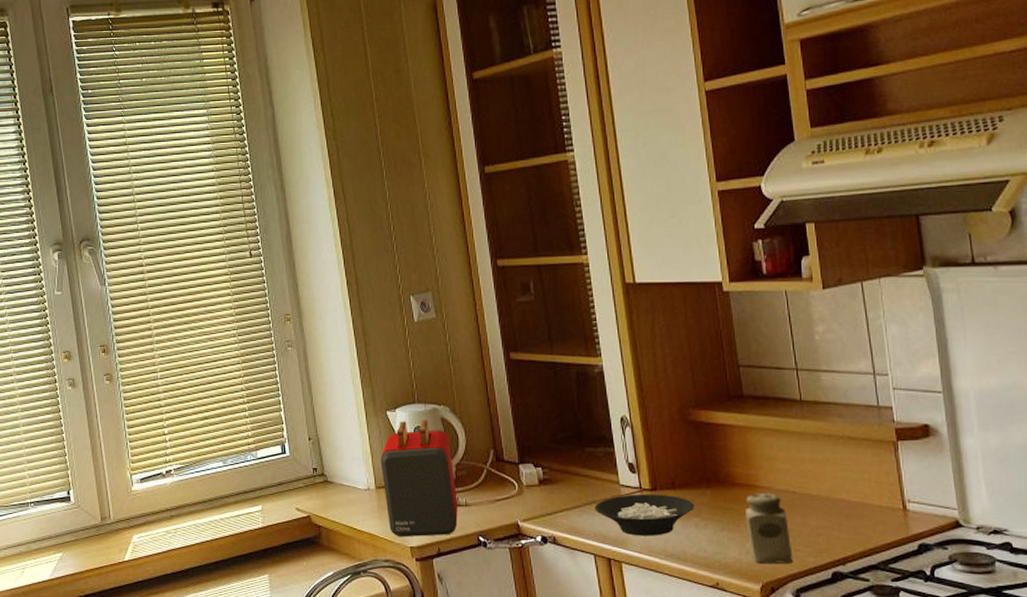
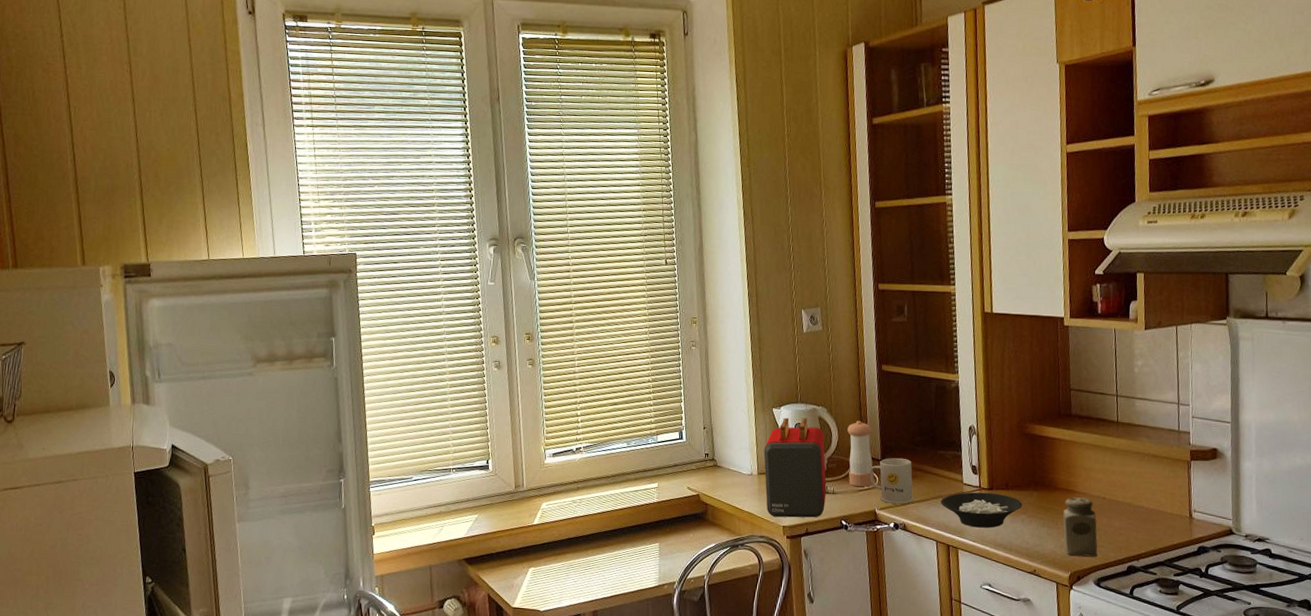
pepper shaker: none [476,418,513,495] -> present [847,420,875,487]
mug: none [507,460,563,513] -> present [869,458,915,504]

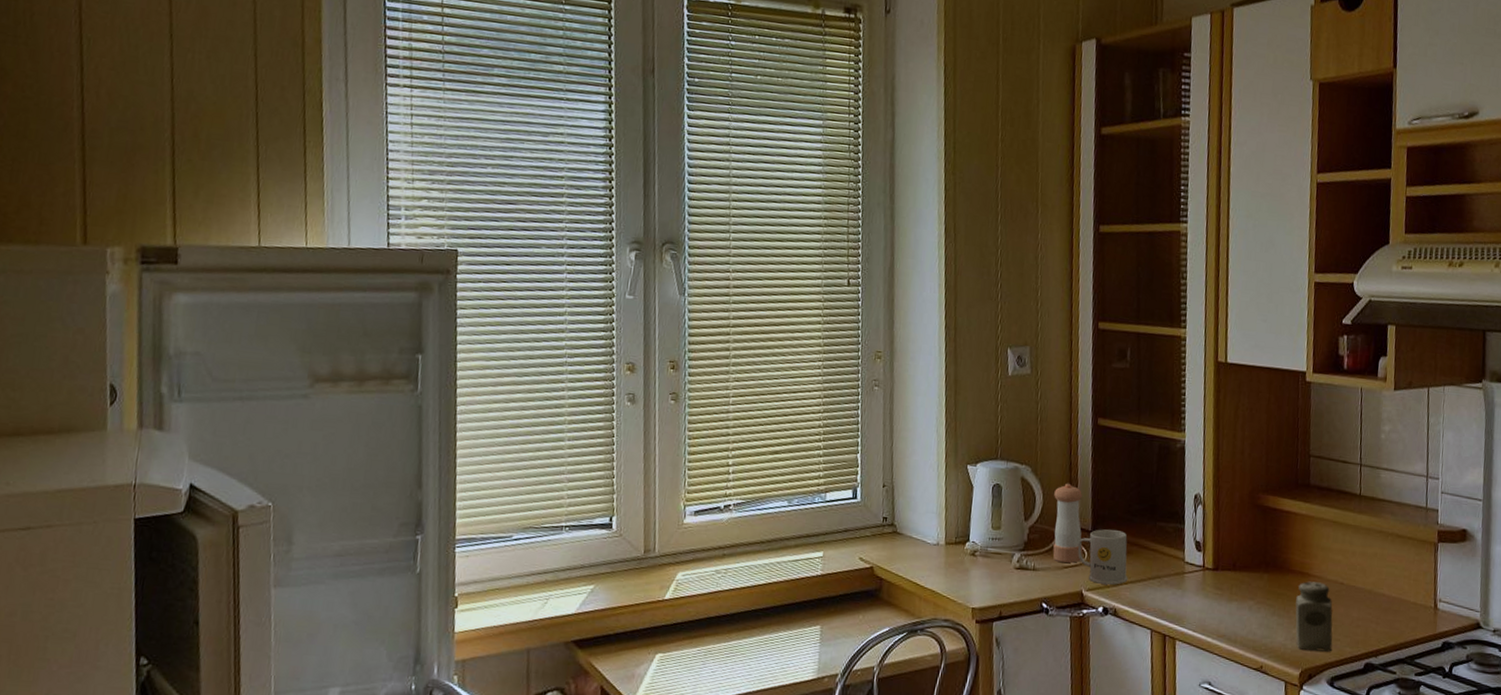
toaster: present [763,417,827,518] -> none [953,476,1027,599]
cereal bowl: present [940,492,1023,528] -> none [1157,572,1251,616]

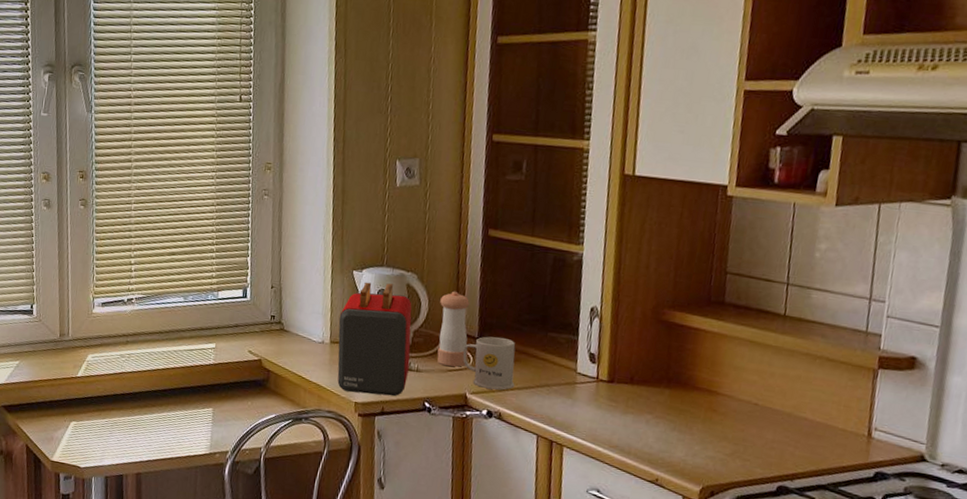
toaster: none [953,476,1027,599] -> present [337,282,412,397]
salt shaker: present [1295,581,1333,652] -> none [698,399,744,472]

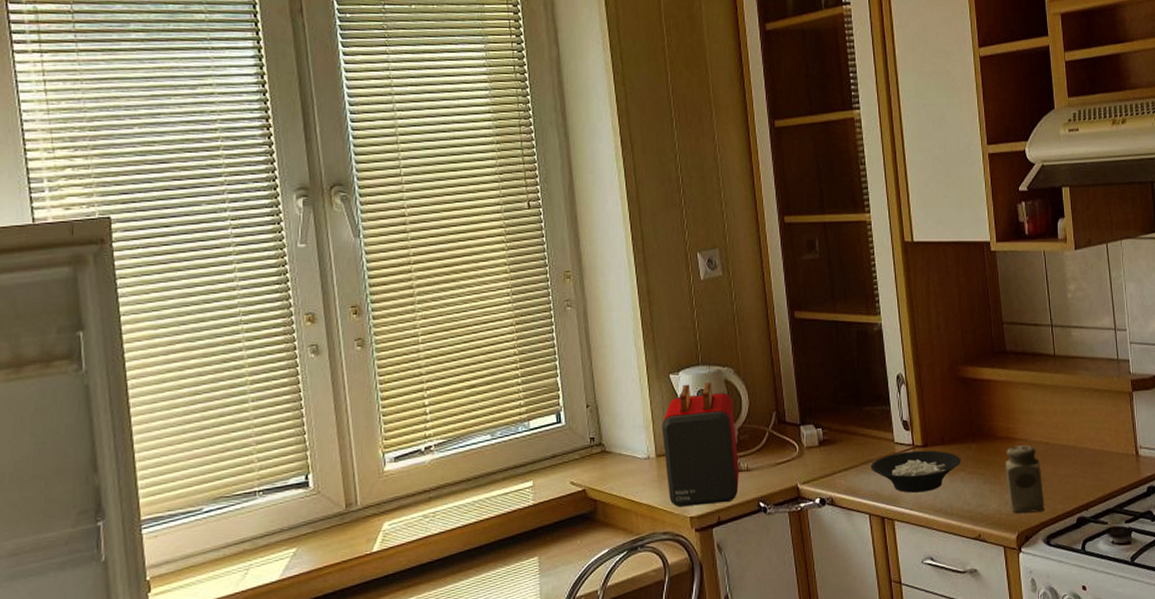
pepper shaker: present [437,291,470,367] -> none [759,379,794,459]
mug: present [462,336,516,390] -> none [788,420,841,475]
cereal bowl: none [546,383,650,427] -> present [871,450,961,493]
salt shaker: none [698,399,744,472] -> present [1005,445,1045,513]

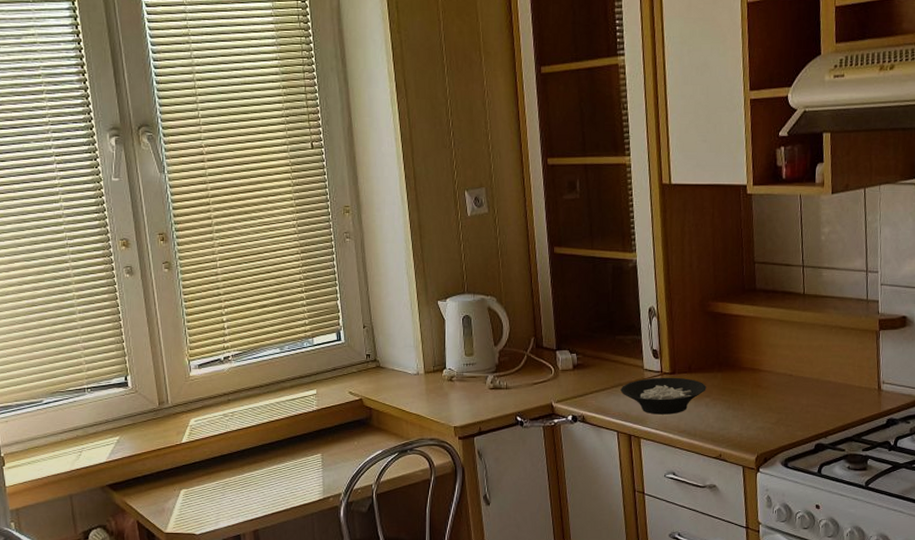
toaster: present [662,382,739,508] -> none [430,309,499,418]
salt shaker: present [1005,445,1045,513] -> none [748,376,785,437]

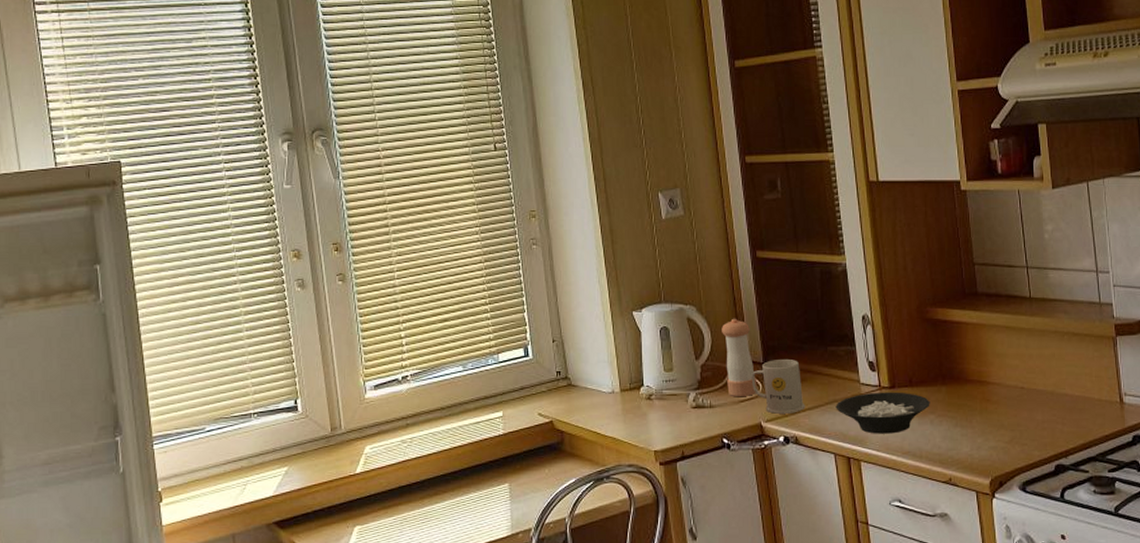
pepper shaker: none [519,308,550,379] -> present [722,318,758,396]
mug: none [544,347,593,395] -> present [751,360,805,414]

